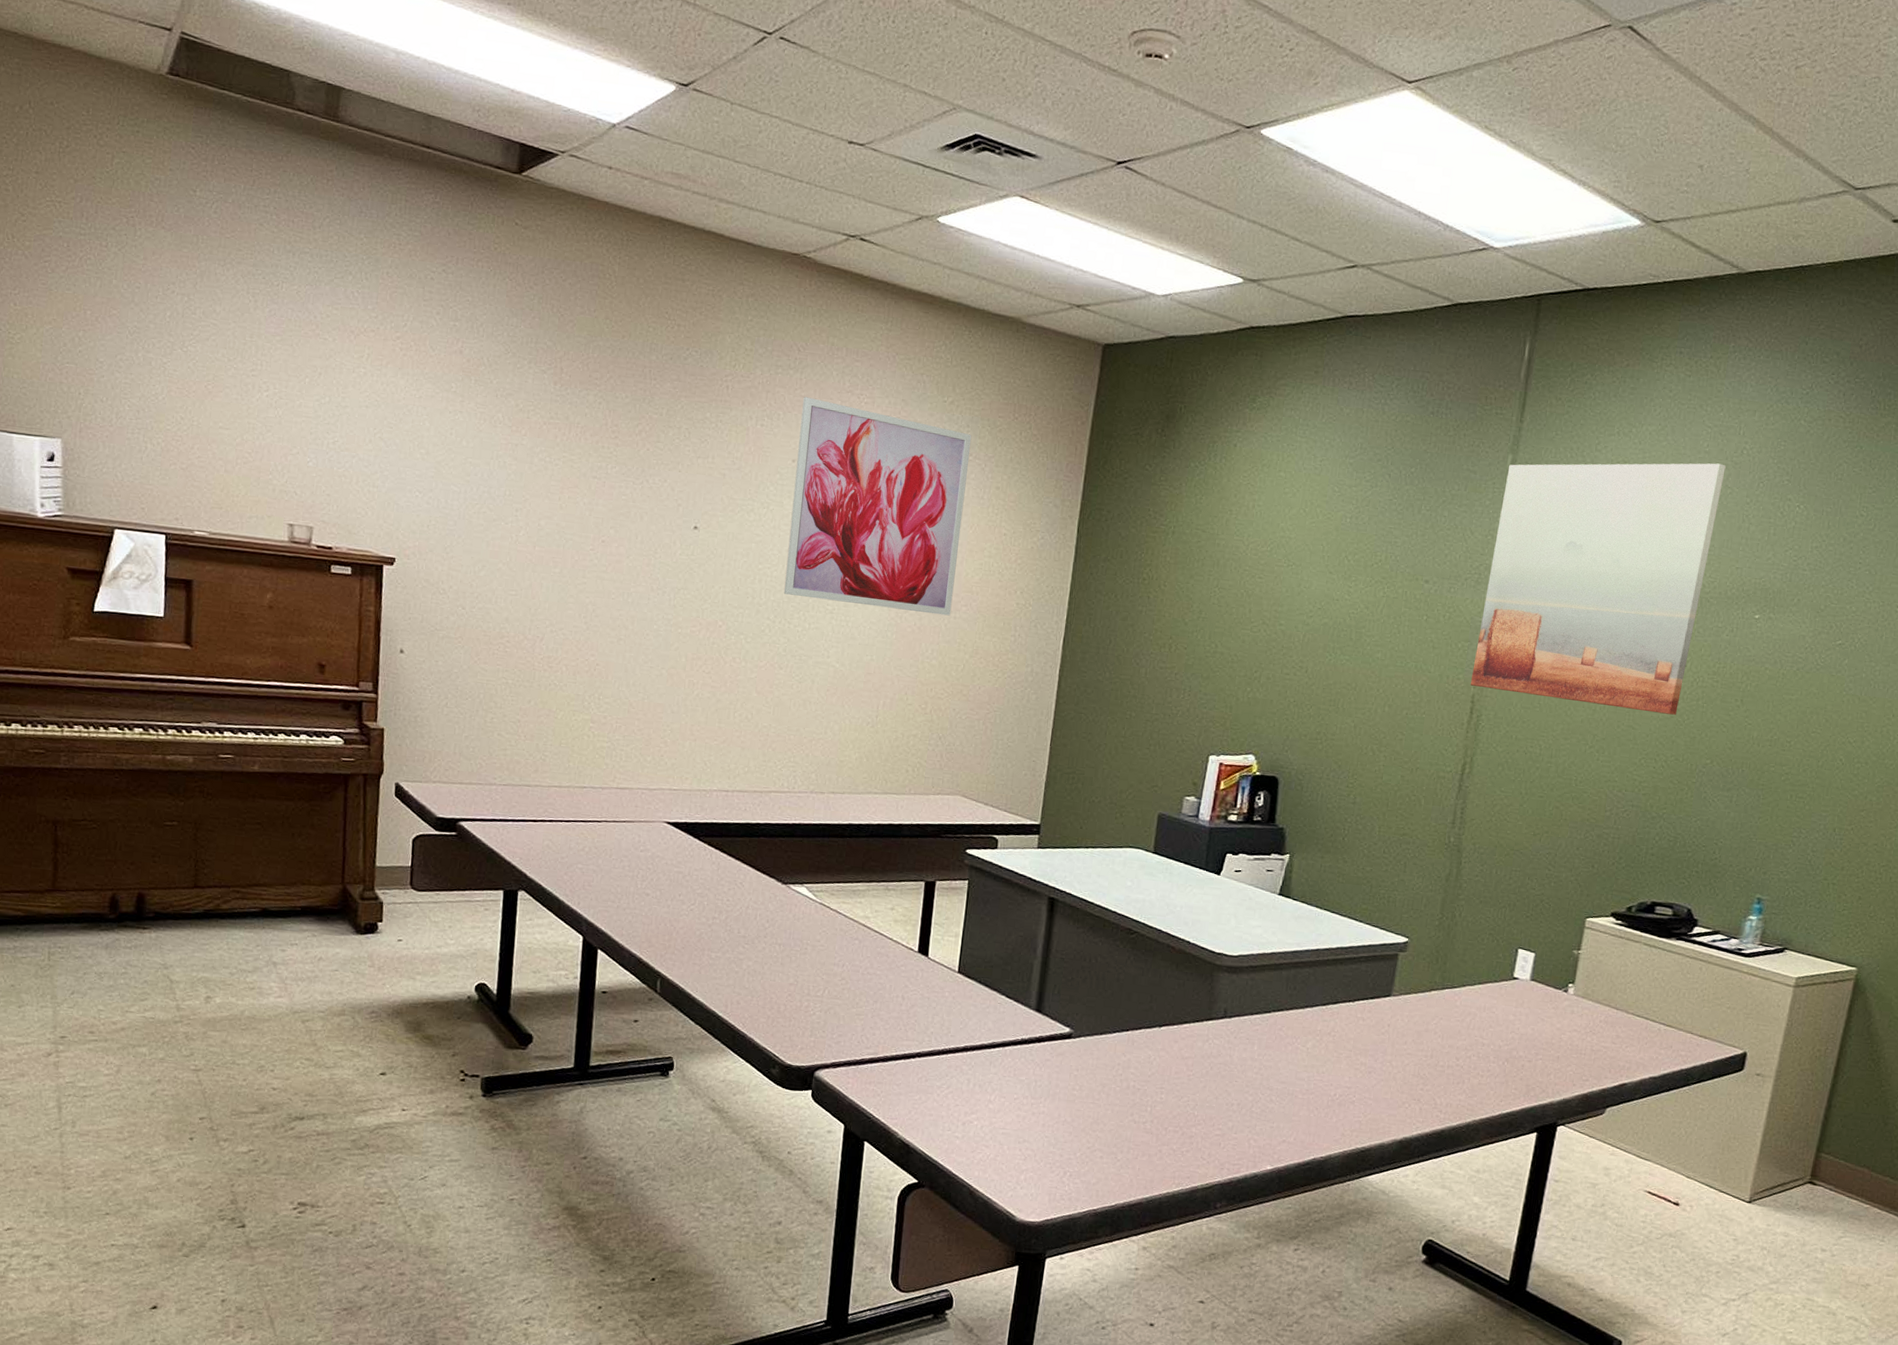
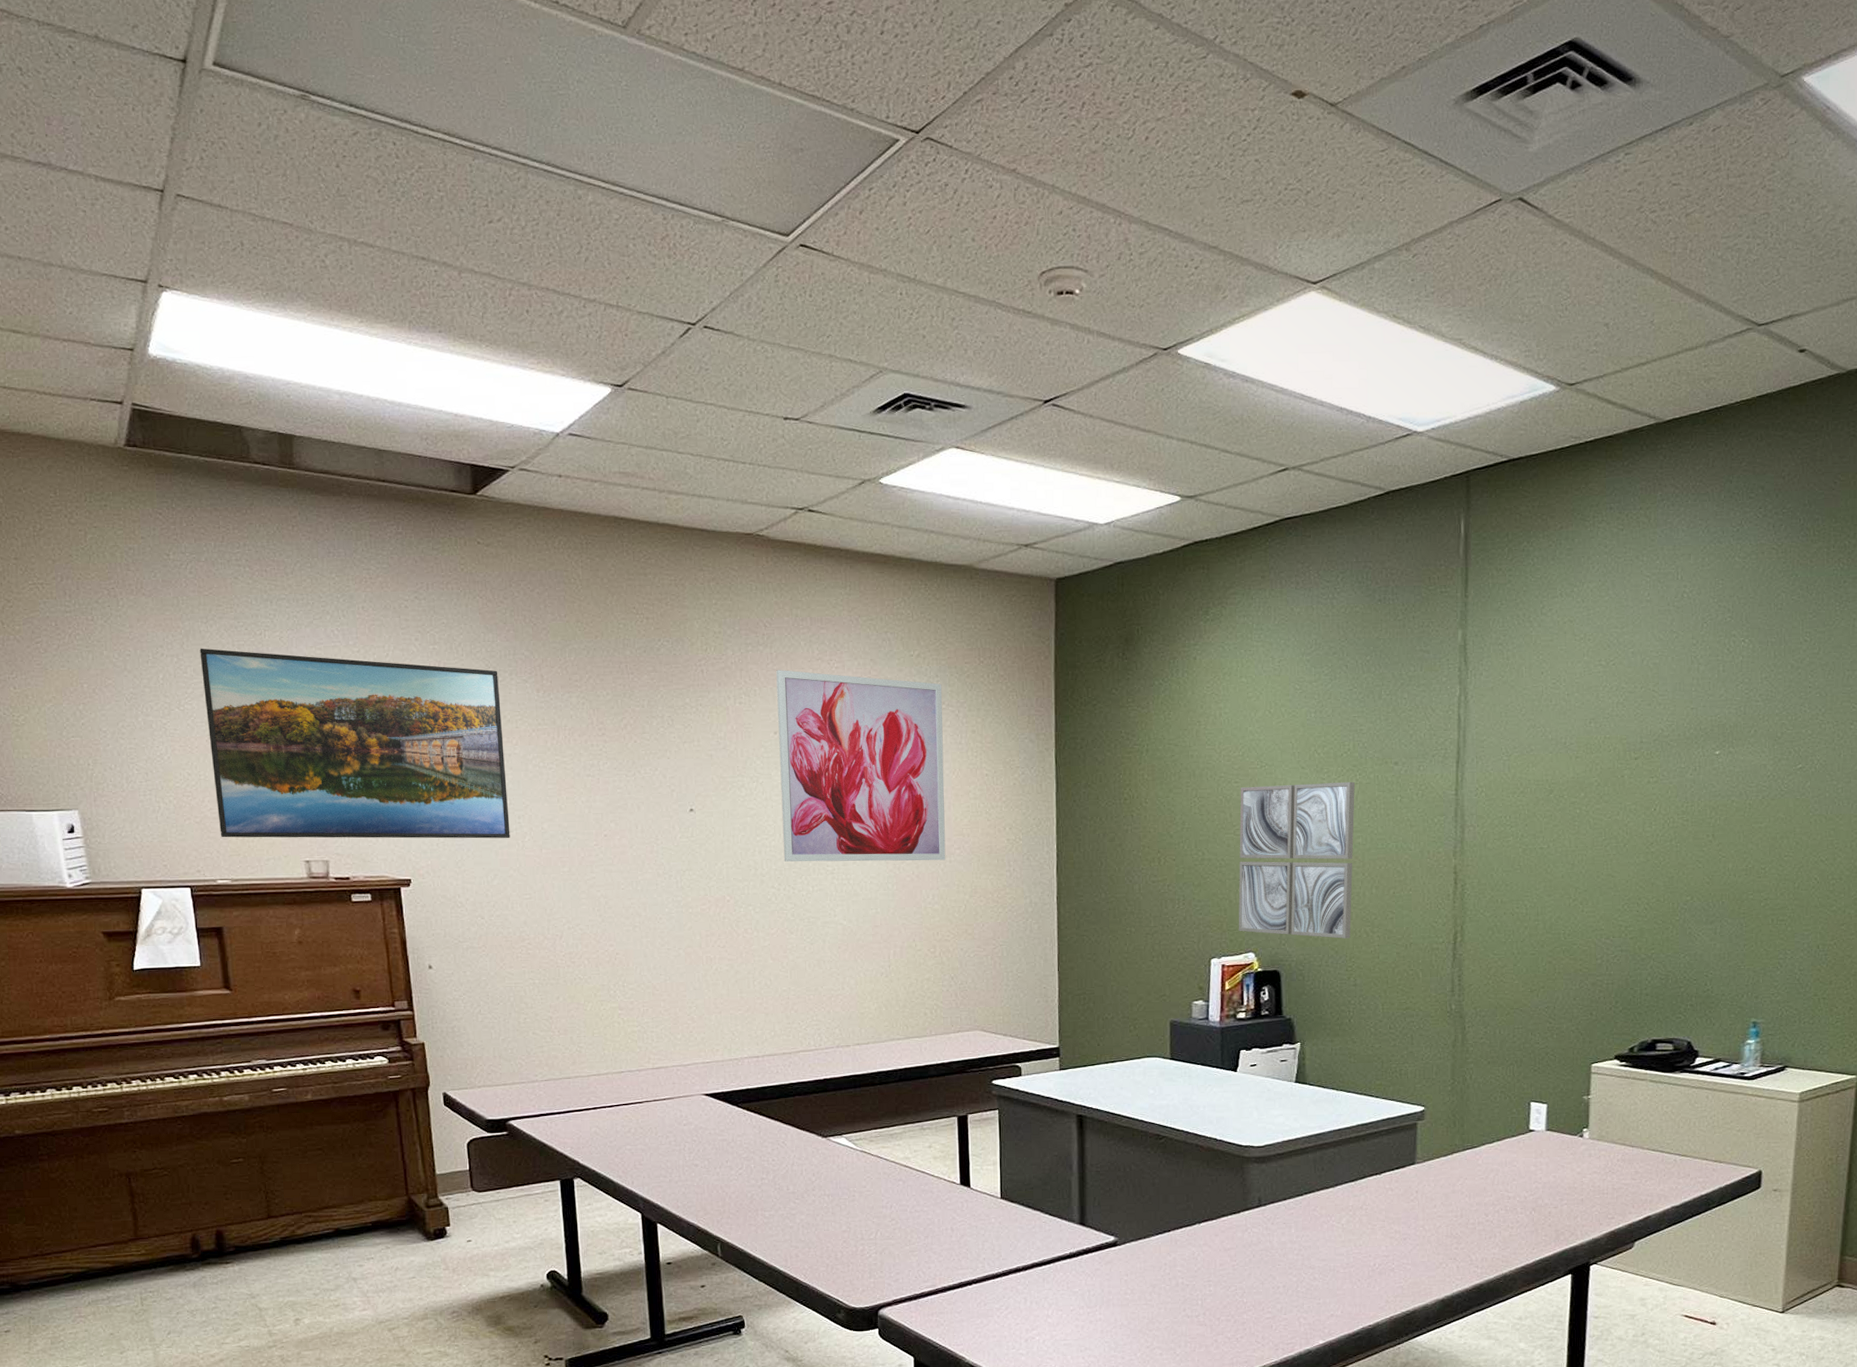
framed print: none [204,291,517,530] -> present [199,649,510,839]
wall art: none [1241,584,1382,754] -> present [1238,781,1355,939]
wall art: present [1470,463,1726,715] -> none [1450,610,1669,859]

